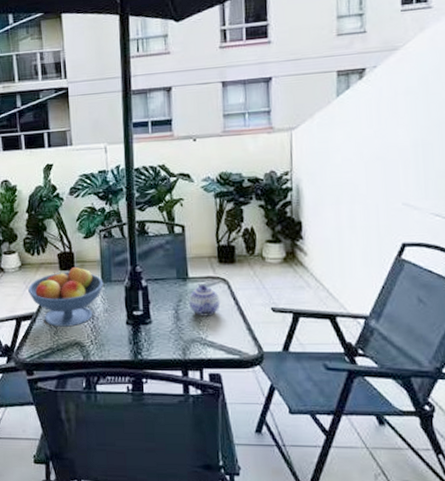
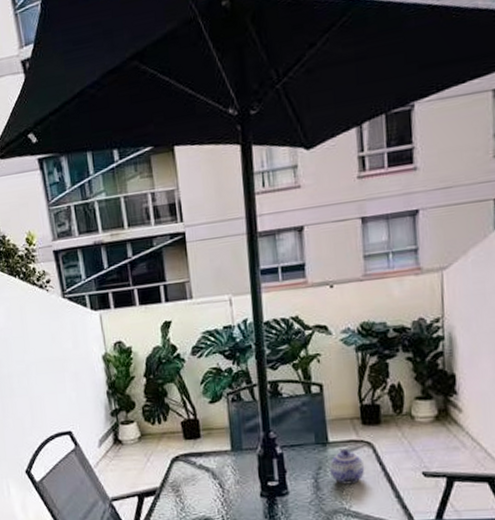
fruit bowl: present [28,265,104,327] -> none [150,433,234,502]

